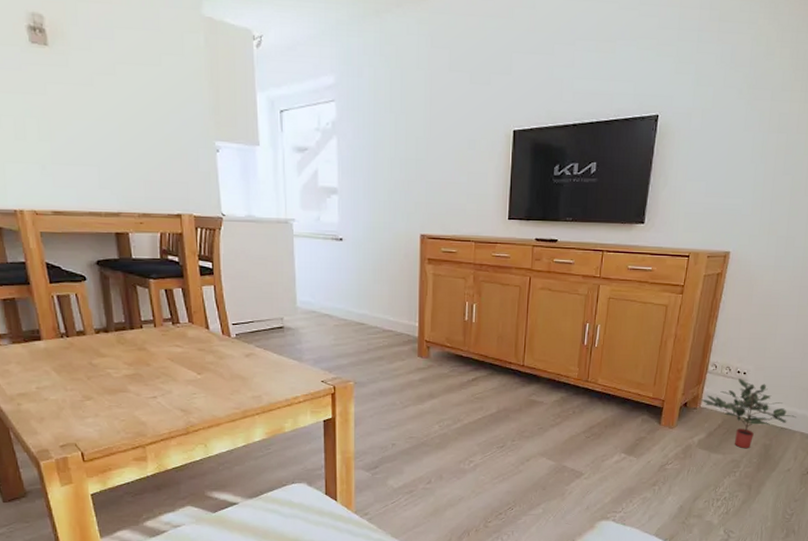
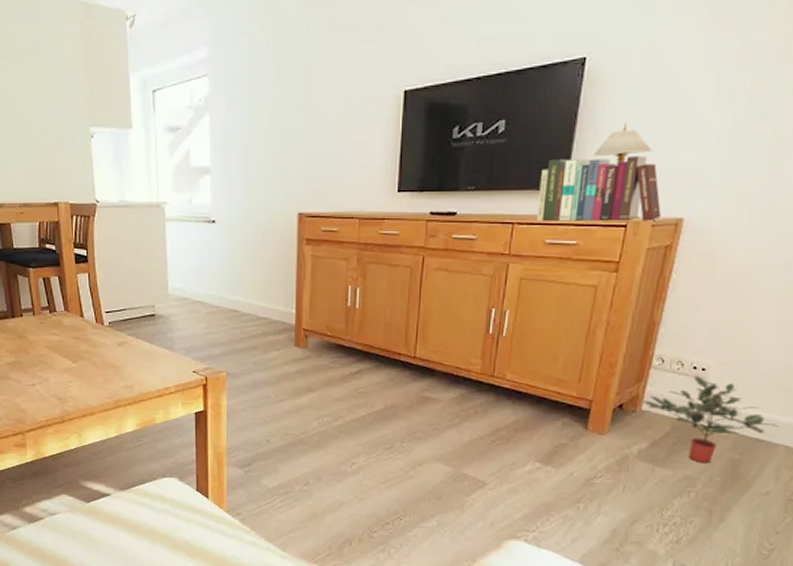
books: none [621,198,714,253] -> present [537,156,661,222]
table lamp: none [664,171,709,207] -> present [593,122,654,166]

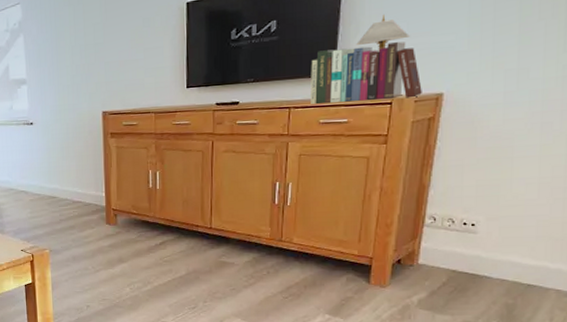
potted plant: present [642,376,779,464] -> none [419,231,548,309]

